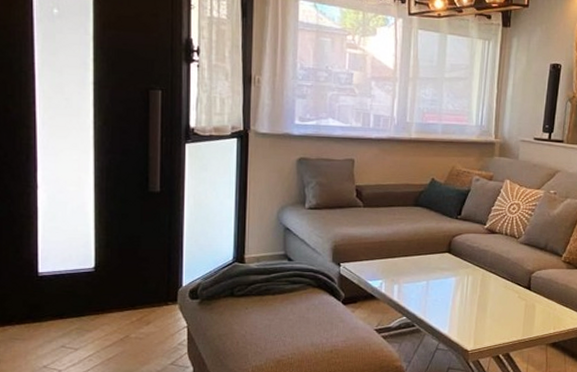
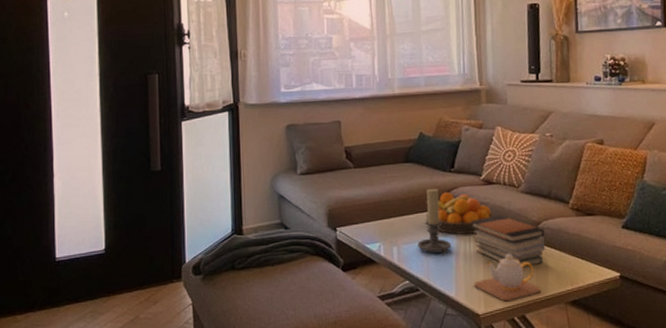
candle holder: none [418,233,450,296] -> present [418,188,451,255]
fruit bowl: none [428,238,493,279] -> present [425,192,494,235]
teapot: none [466,298,527,341] -> present [474,253,542,302]
book stack: none [470,263,537,310] -> present [471,216,546,266]

